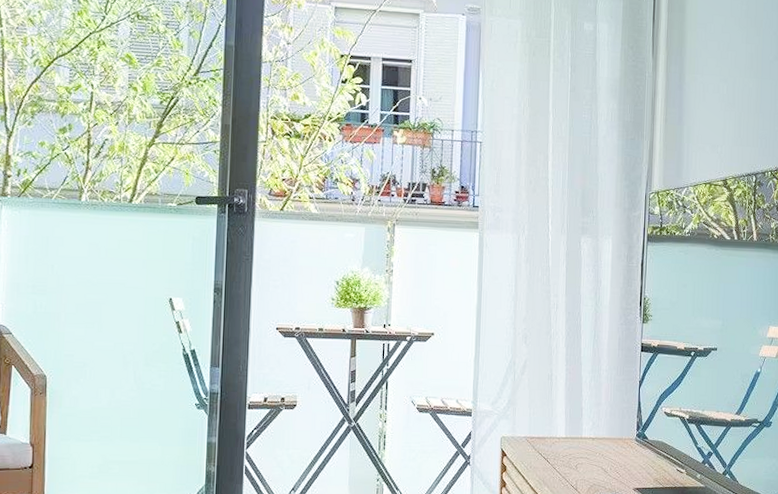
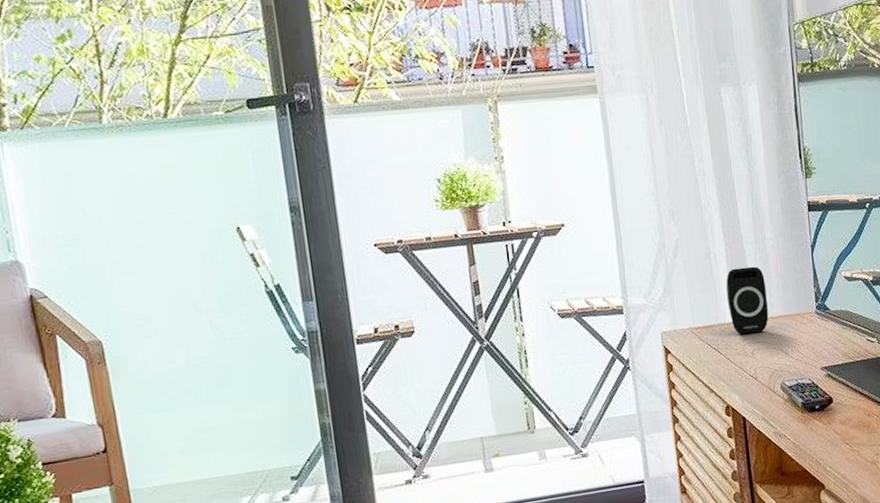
speaker: none [561,391,596,450] -> present [726,266,769,335]

